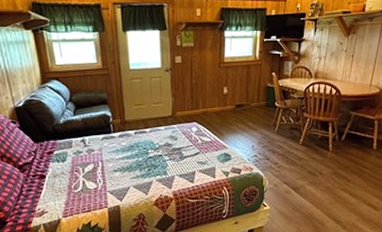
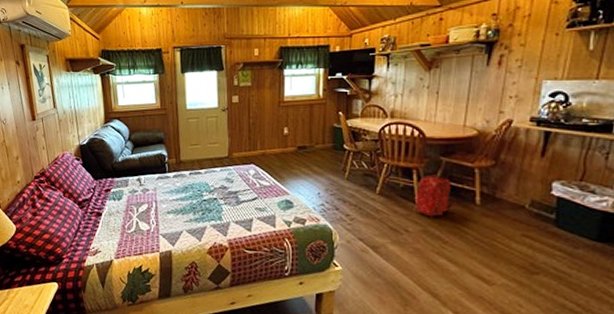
backpack: none [329,126,360,161] -> present [415,174,457,217]

